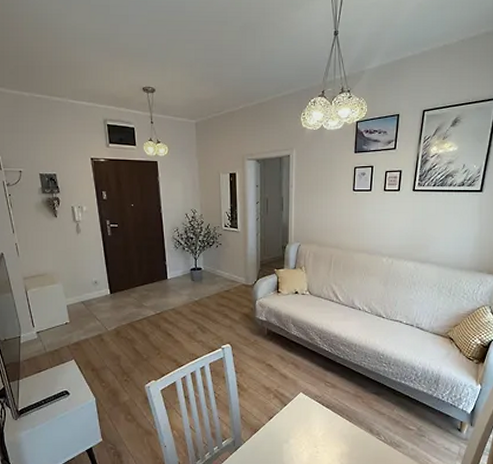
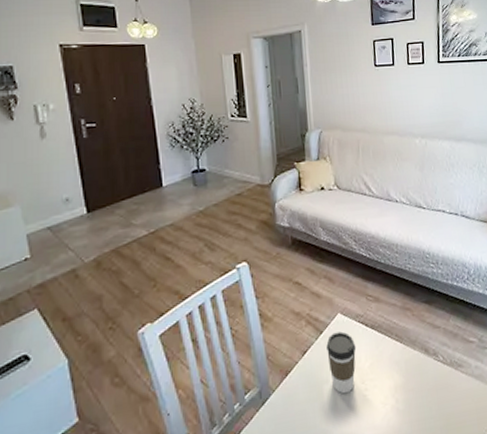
coffee cup: none [289,406,313,453] -> present [326,331,357,394]

